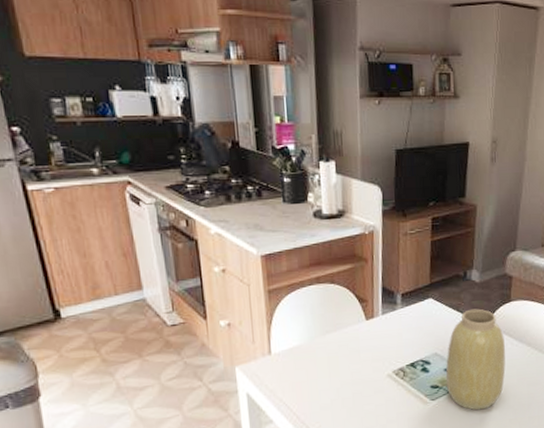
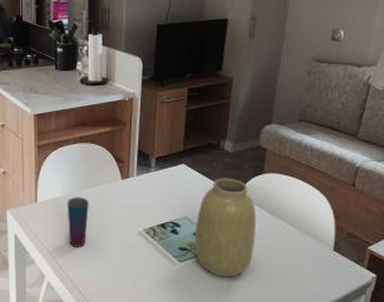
cup: none [306,343,332,399] -> present [67,197,89,247]

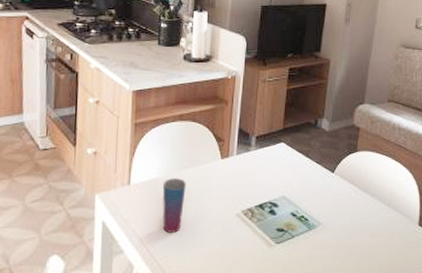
vase: present [194,178,257,278] -> none [291,156,351,258]

